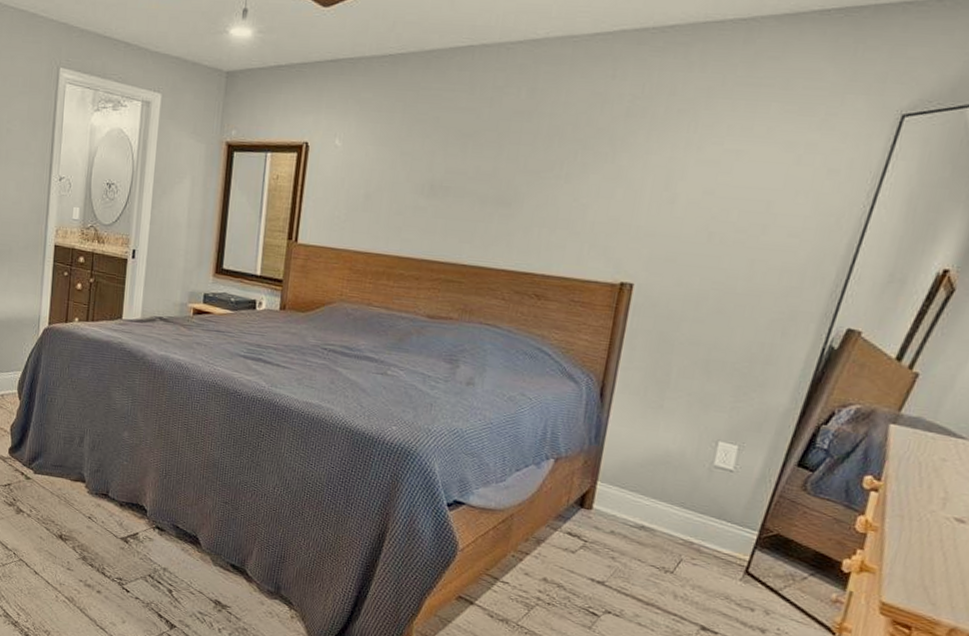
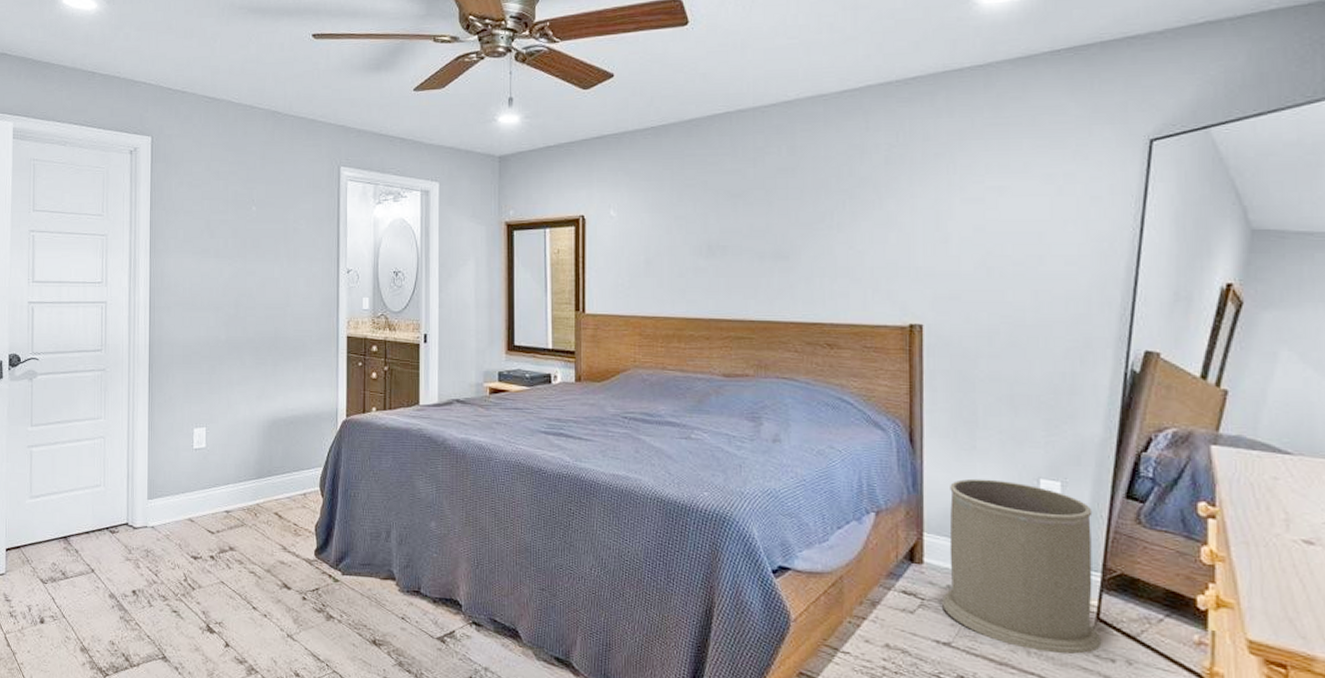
trash can: none [603,435,763,602] -> present [942,478,1102,655]

